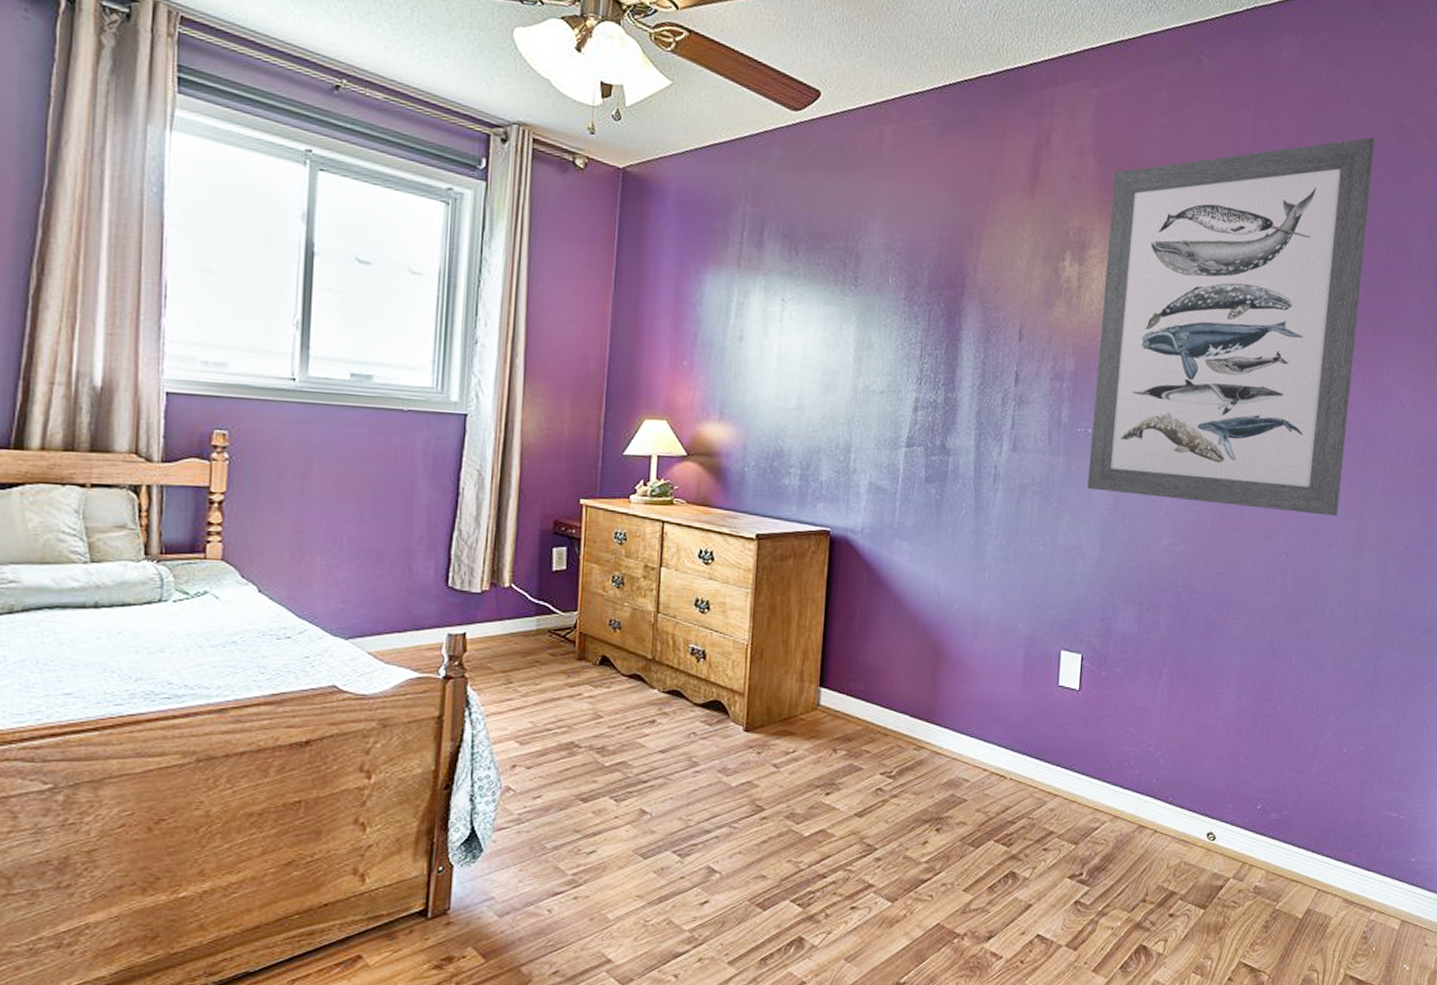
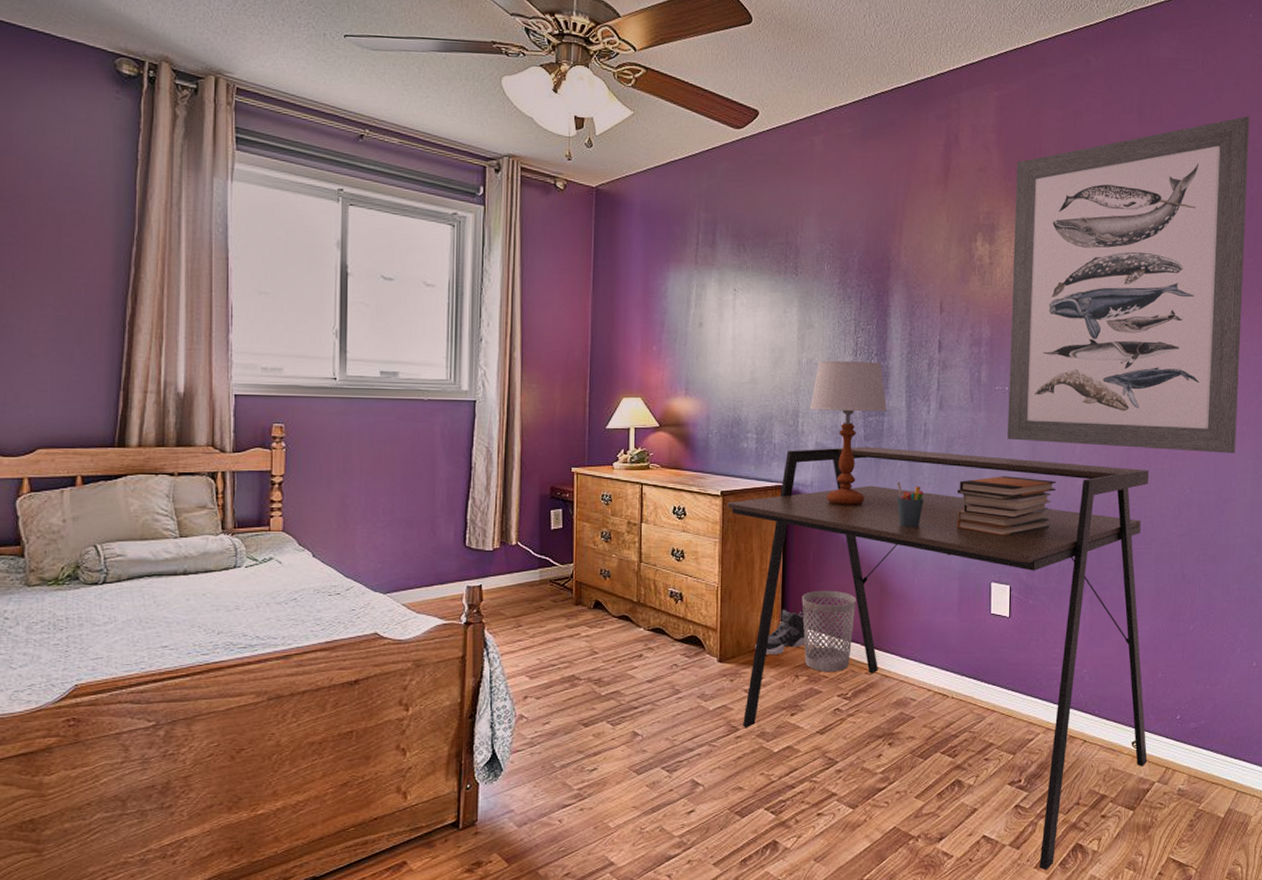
desk: none [762,489,1243,974] -> present [726,446,1150,871]
sneaker: none [788,673,847,726] -> present [755,609,806,655]
wastebasket: none [844,652,908,747] -> present [802,590,857,673]
table lamp: none [863,388,954,558] -> present [809,361,888,506]
pen holder: none [958,532,991,585] -> present [896,482,924,528]
book stack: none [1025,530,1139,599] -> present [956,476,1056,536]

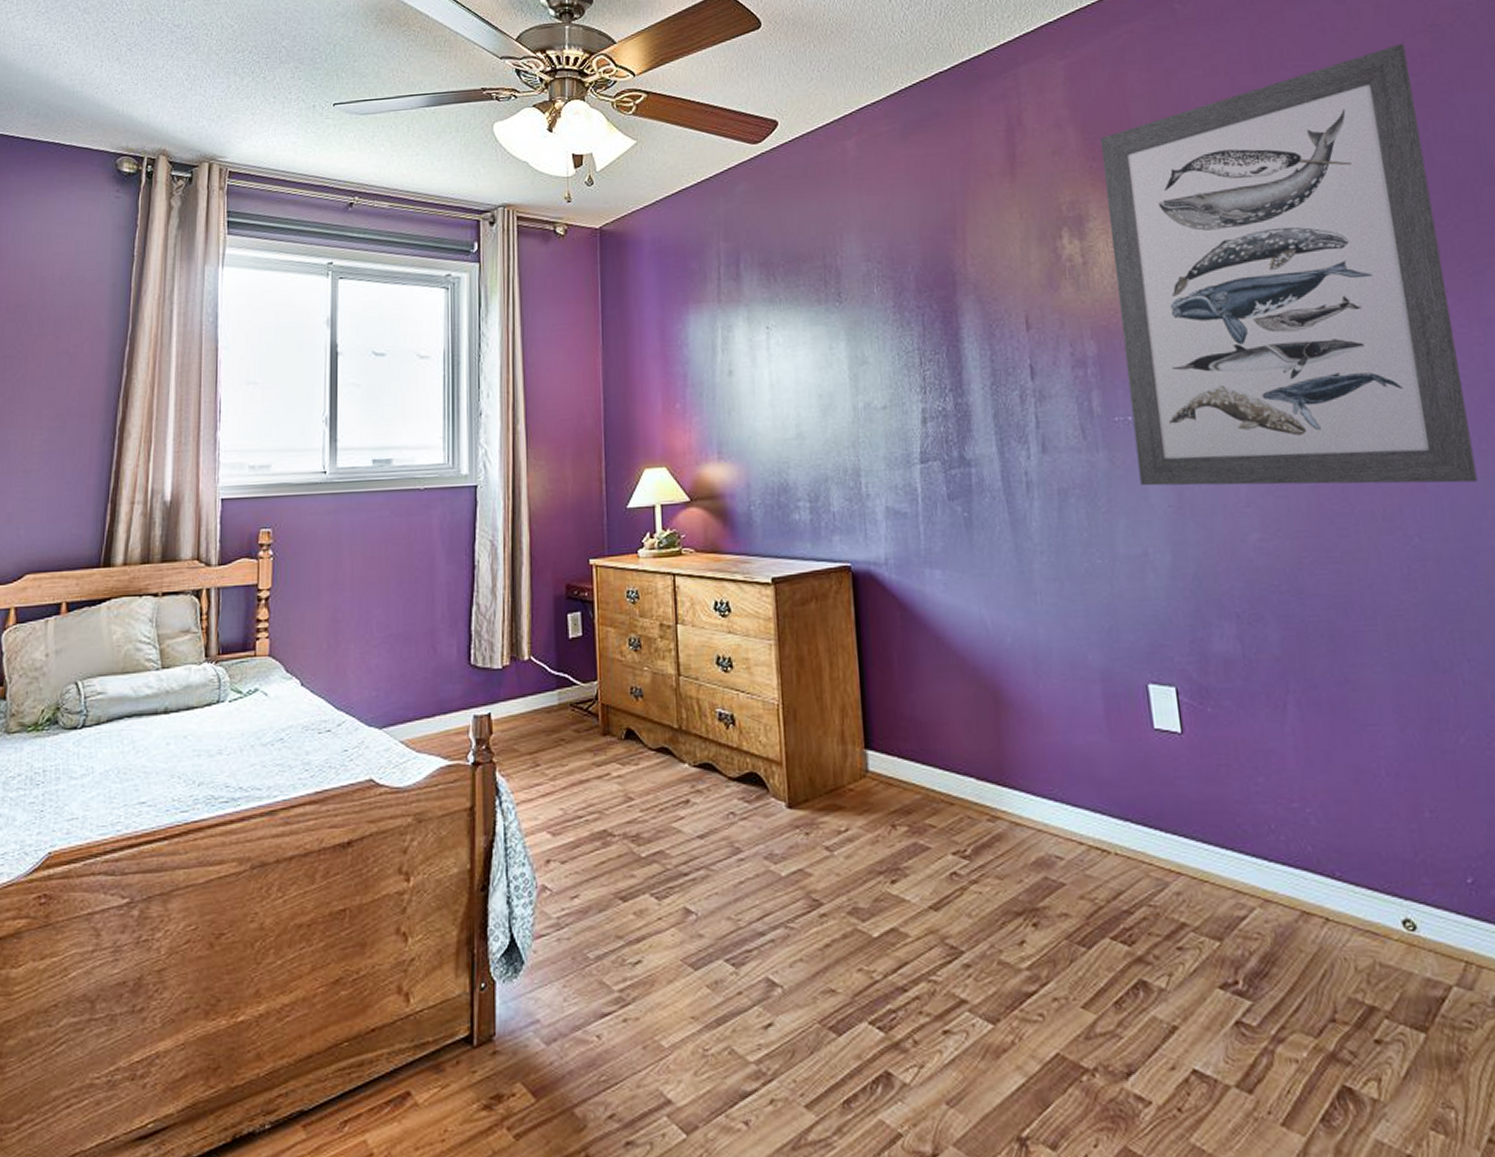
desk: present [726,446,1150,871] -> none [780,507,1434,1130]
sneaker: present [755,609,806,655] -> none [833,732,901,797]
wastebasket: present [802,590,857,673] -> none [889,703,964,820]
table lamp: present [809,361,888,506] -> none [873,399,974,588]
pen holder: present [896,482,924,528] -> none [998,552,1039,613]
book stack: present [956,476,1056,536] -> none [1082,534,1220,618]

